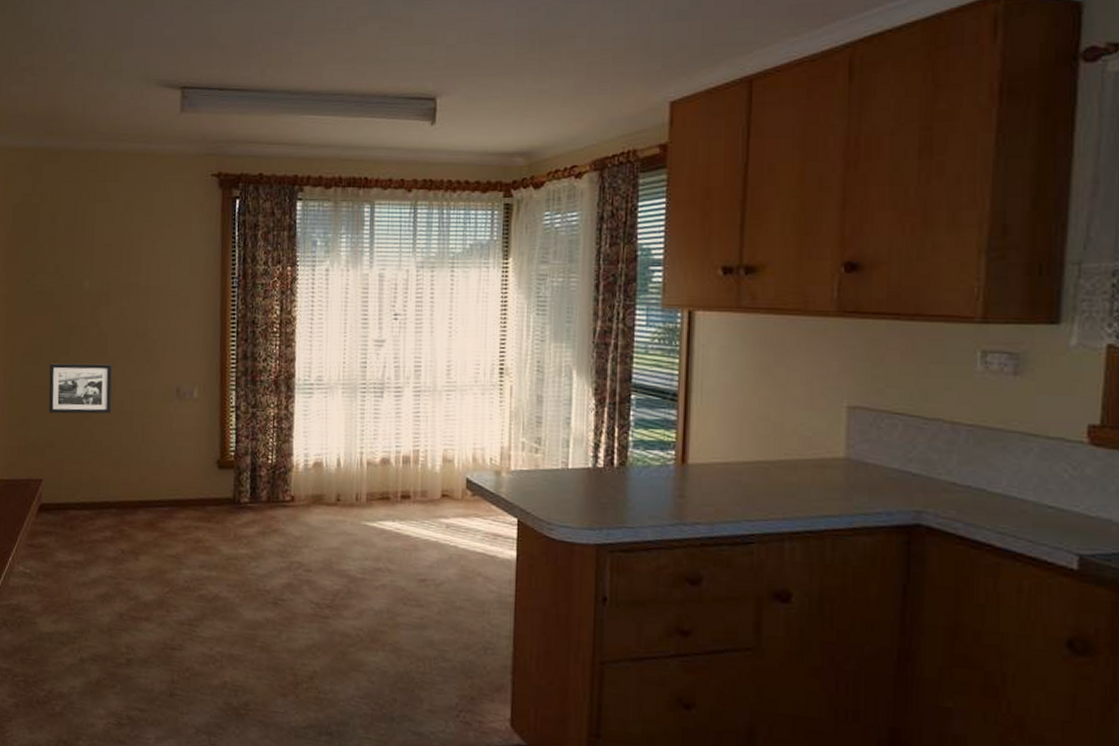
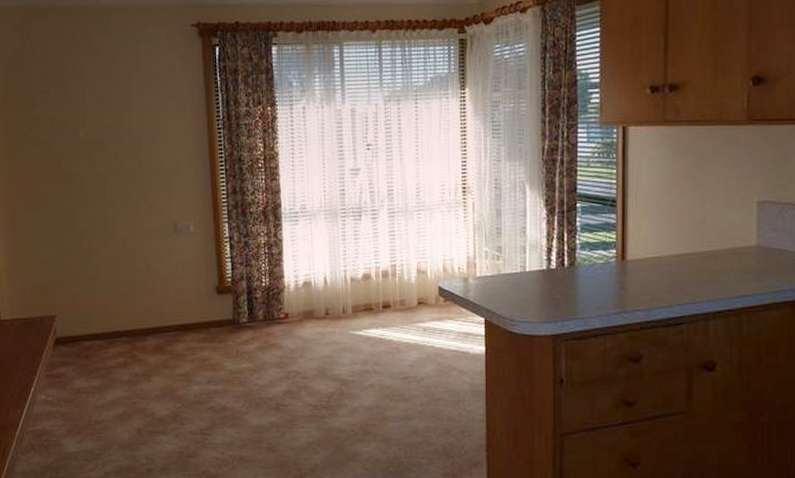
picture frame: present [48,363,113,414] -> none [53,206,115,255]

